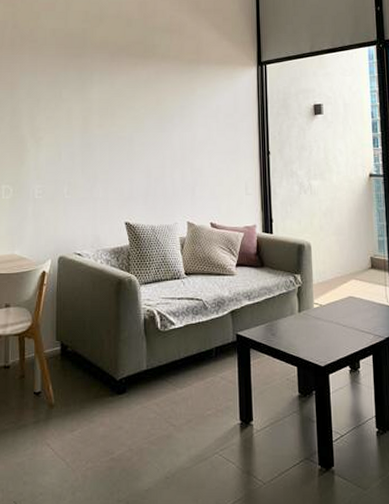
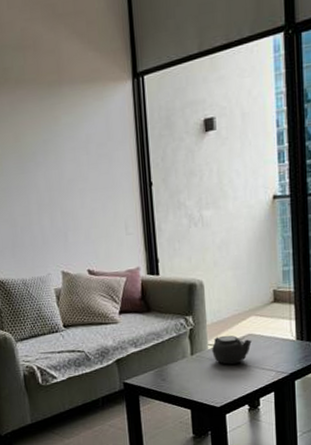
teapot: none [317,296,352,325] -> present [212,335,252,365]

